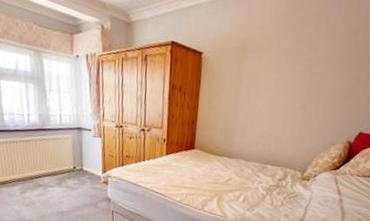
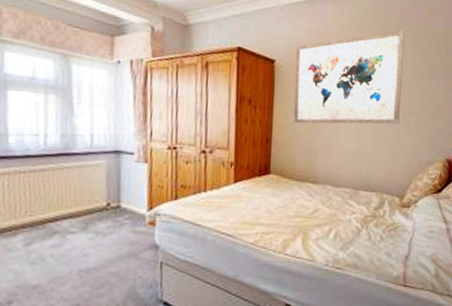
wall art: none [216,21,324,110] -> present [294,30,405,124]

